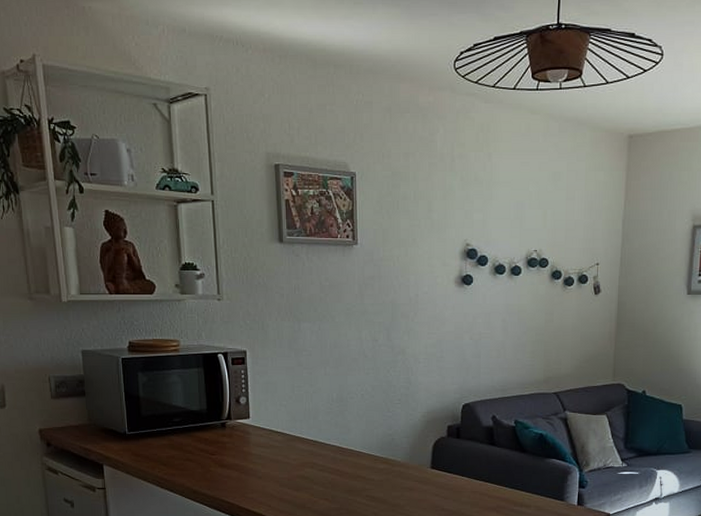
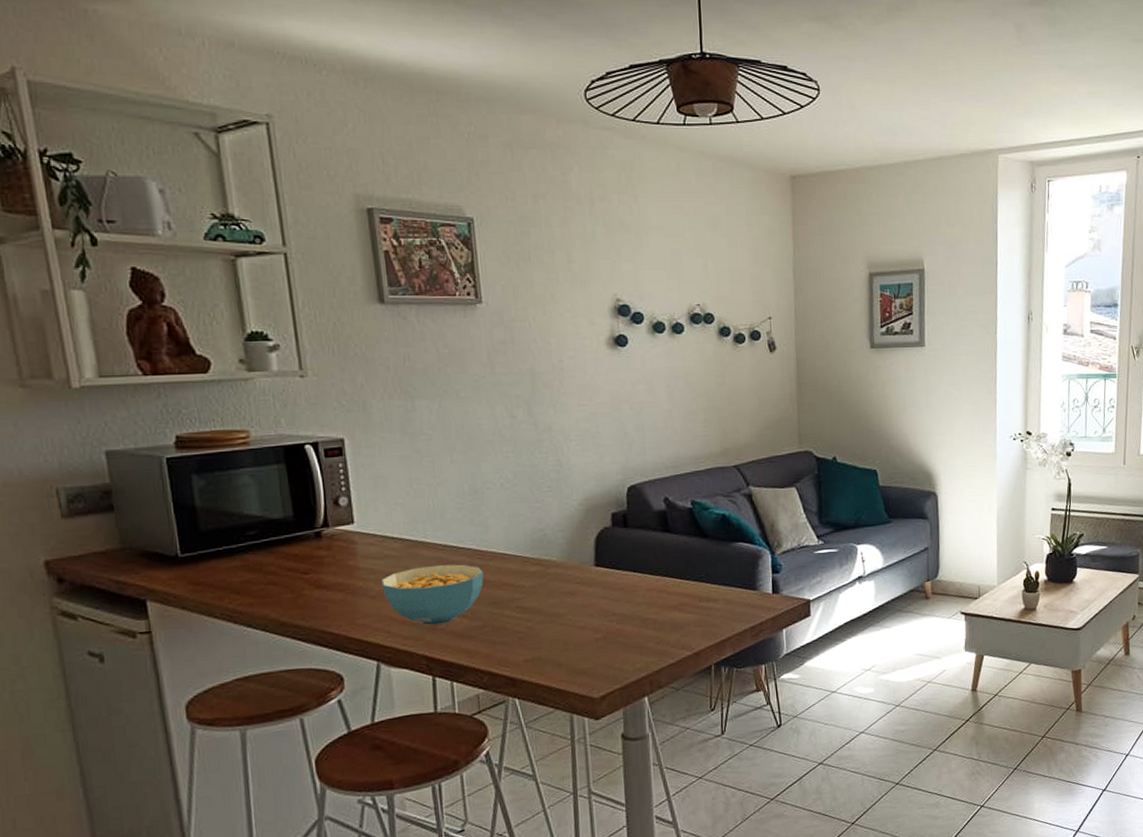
cereal bowl: none [267,456,343,504] -> present [381,564,484,625]

